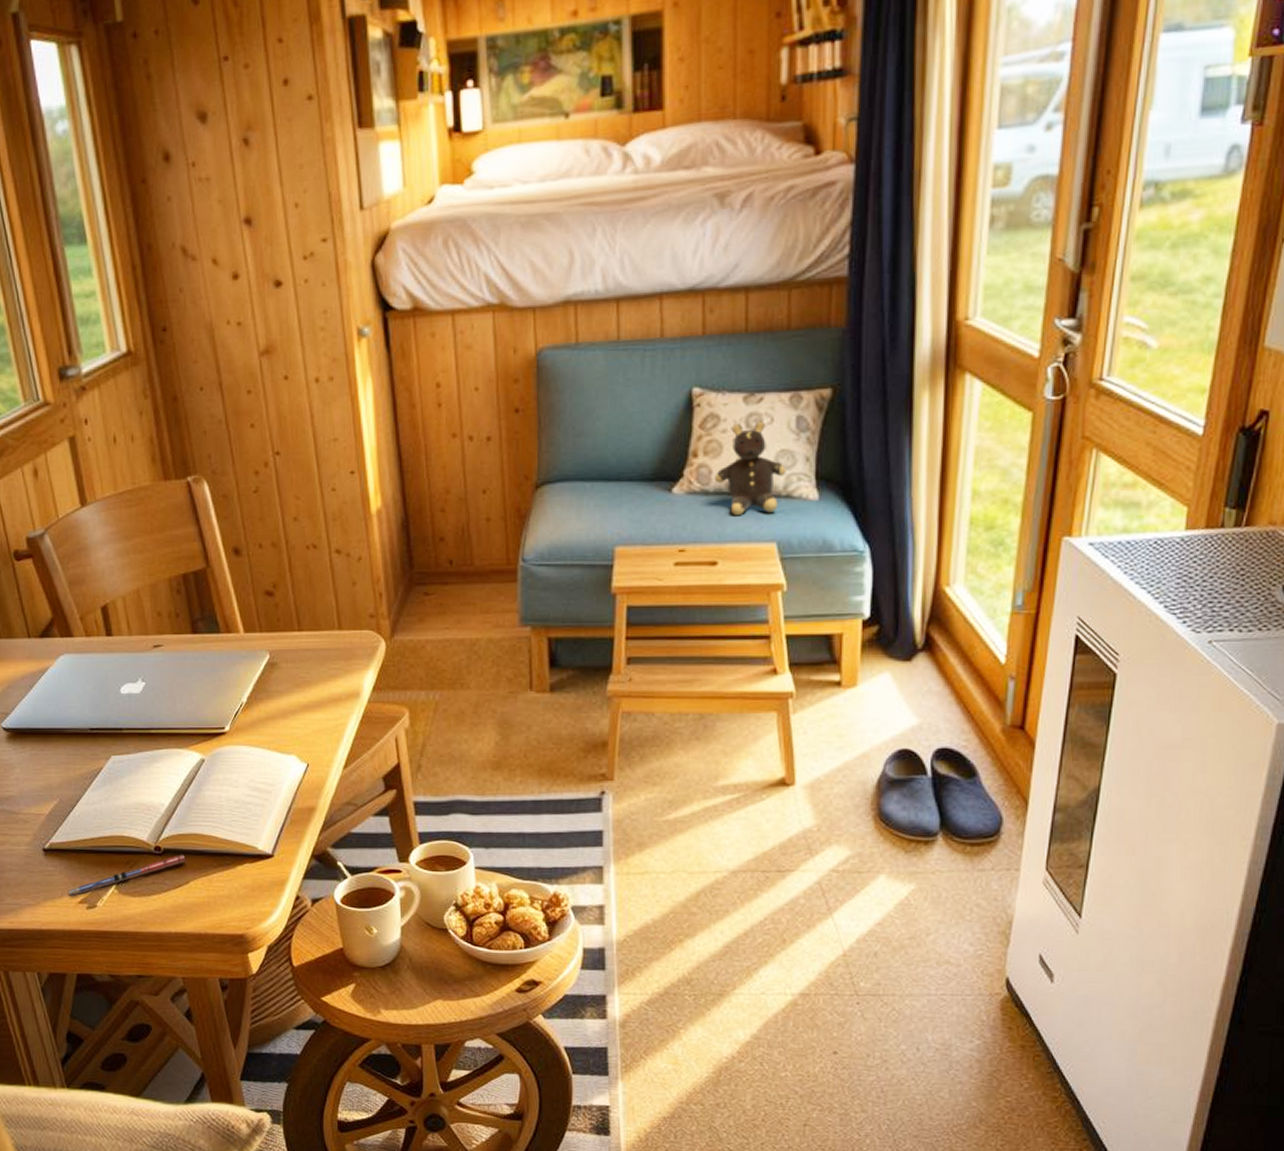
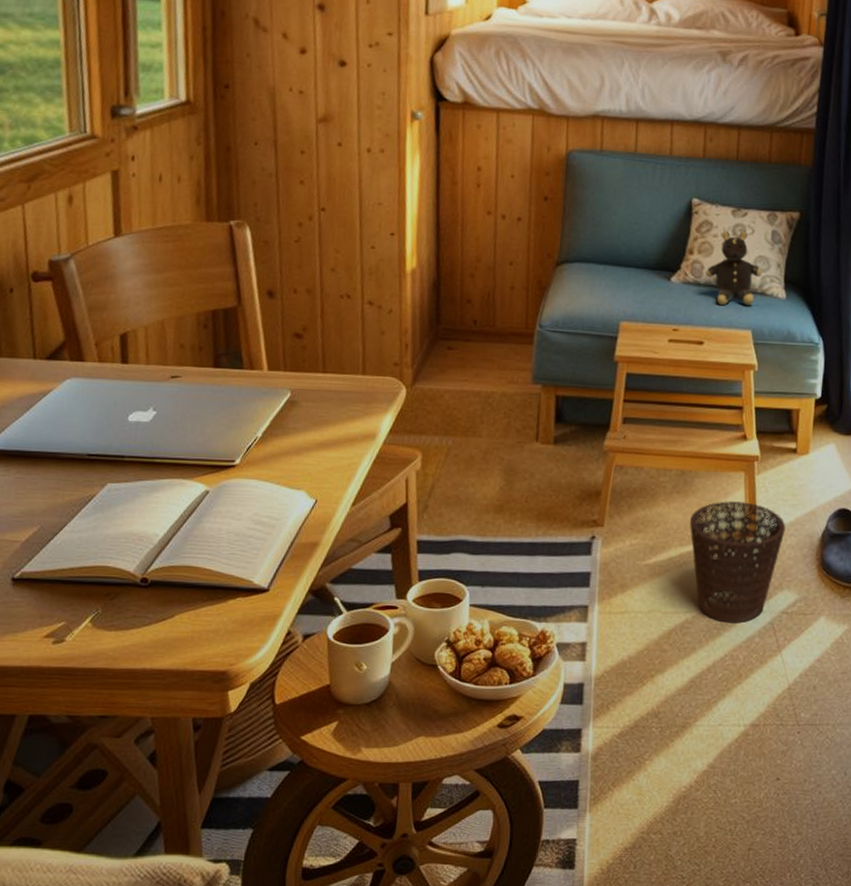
pen: present [68,854,186,896] -> none [34,587,174,629]
basket: none [713,745,831,883] -> present [689,500,786,623]

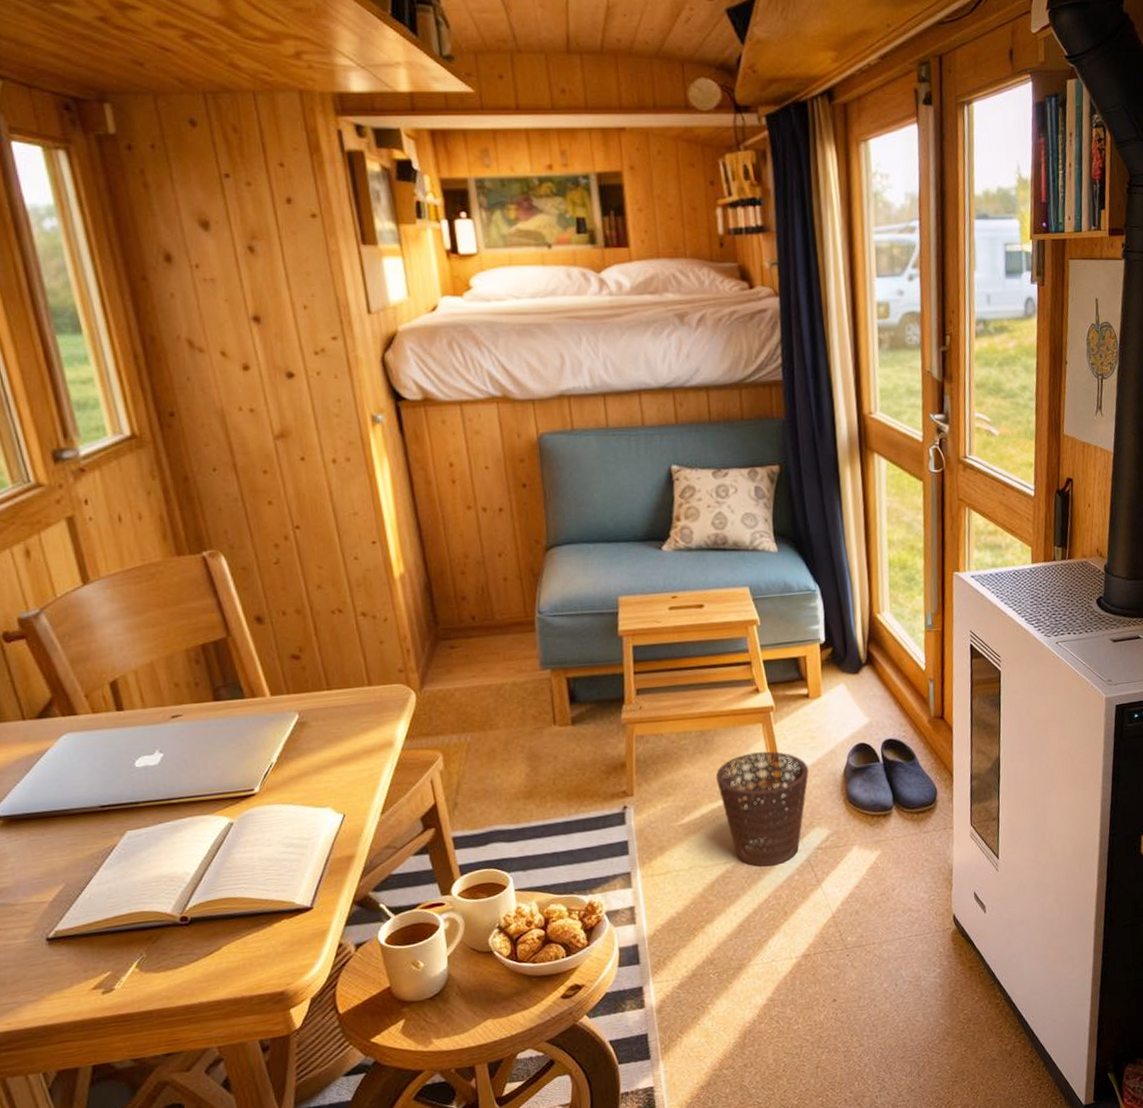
teddy bear: present [705,231,762,306] -> none [695,491,751,567]

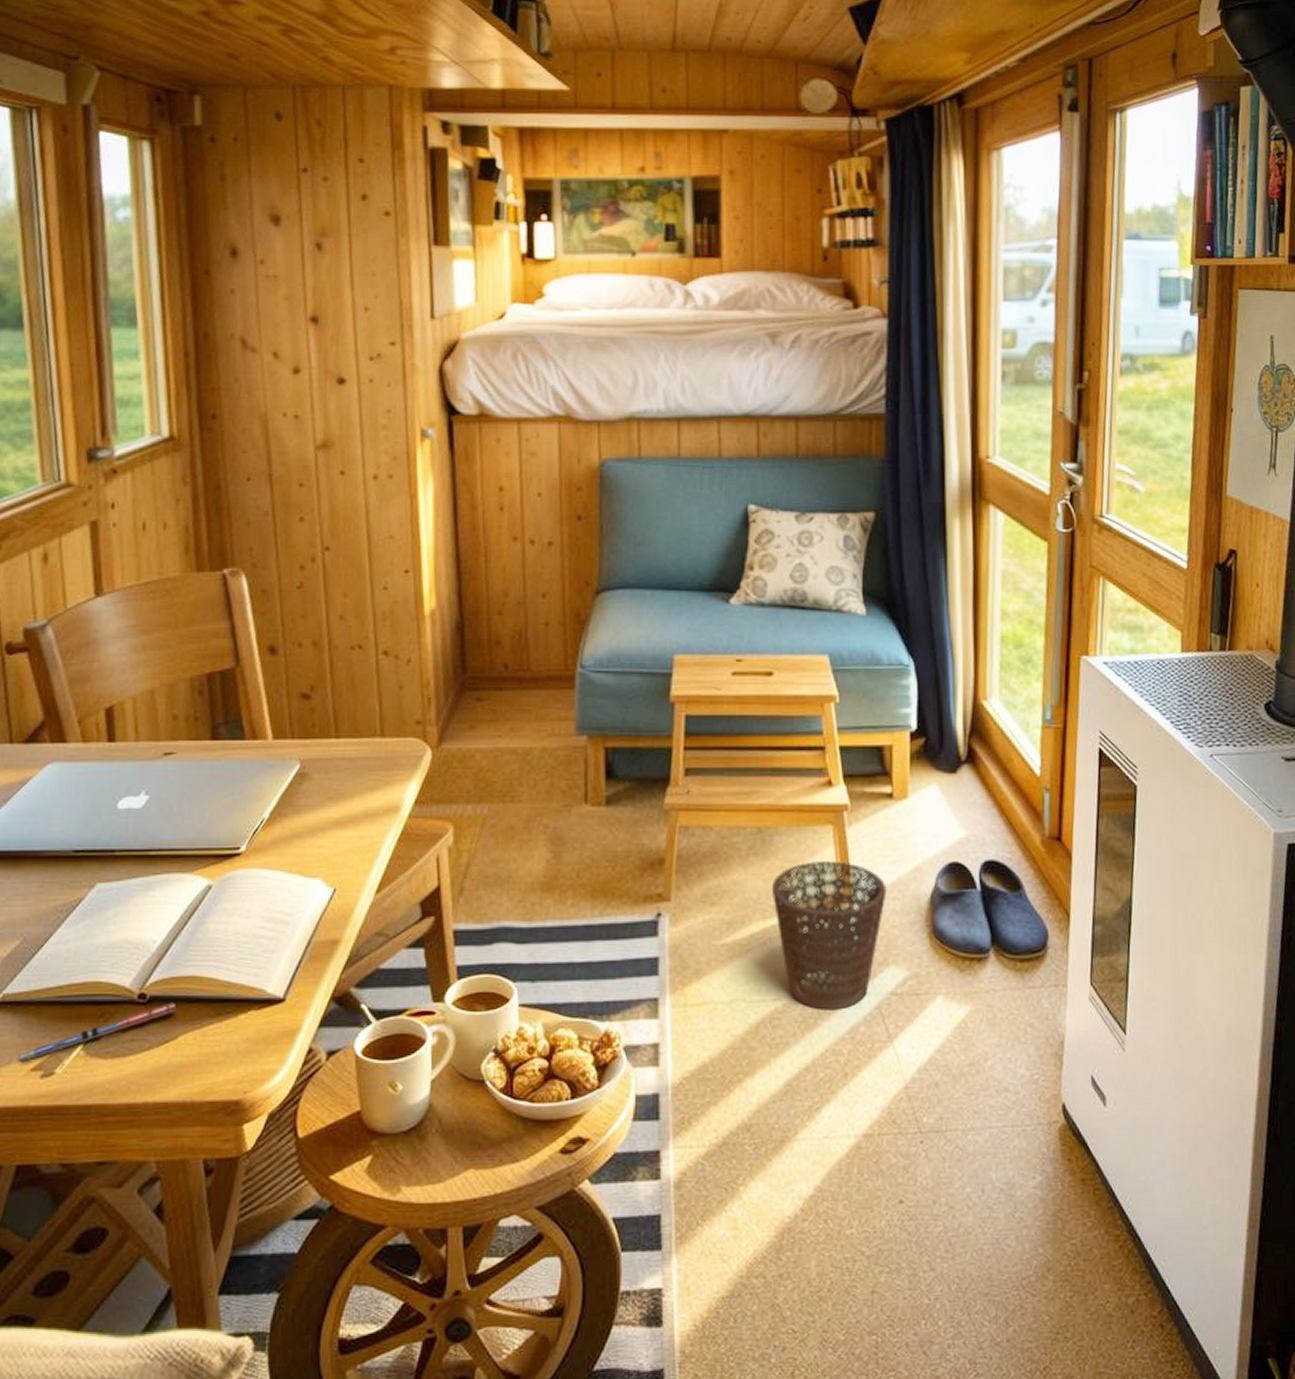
pen: none [79,921,217,983] -> present [19,1002,177,1061]

